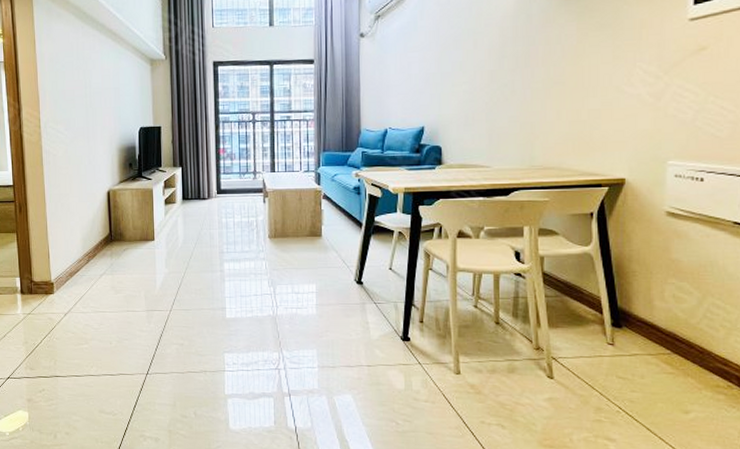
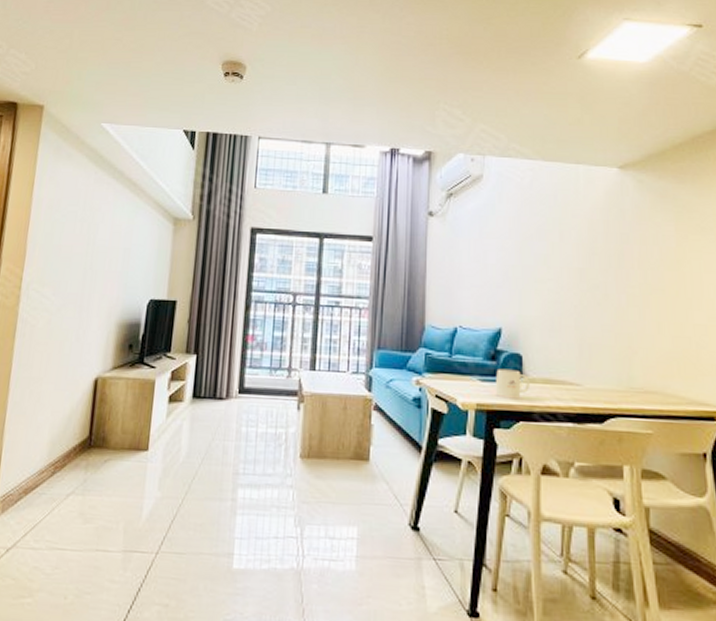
mug: none [420,159,448,182] -> present [496,368,529,399]

